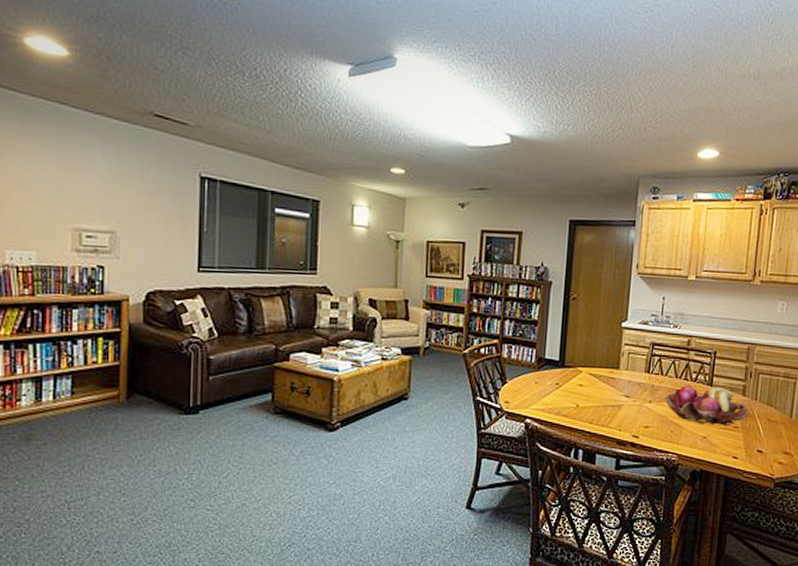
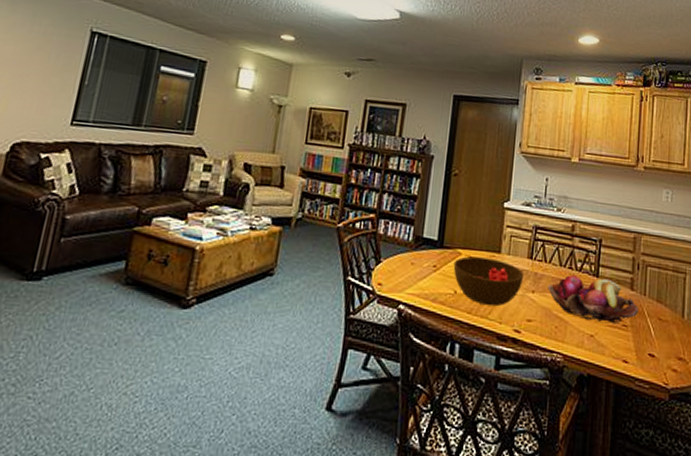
bowl: none [574,373,642,416] -> present [453,256,525,307]

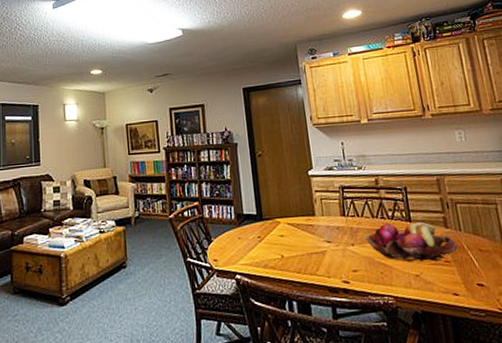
bowl: present [453,256,525,307] -> none [275,221,342,264]

